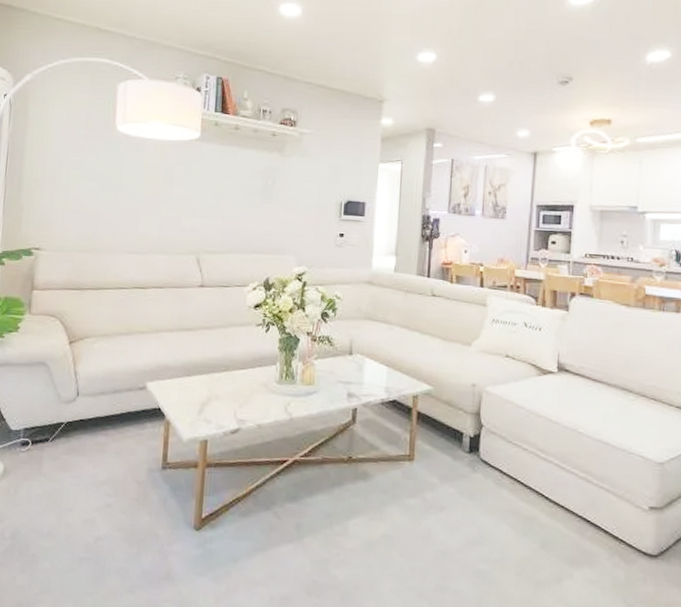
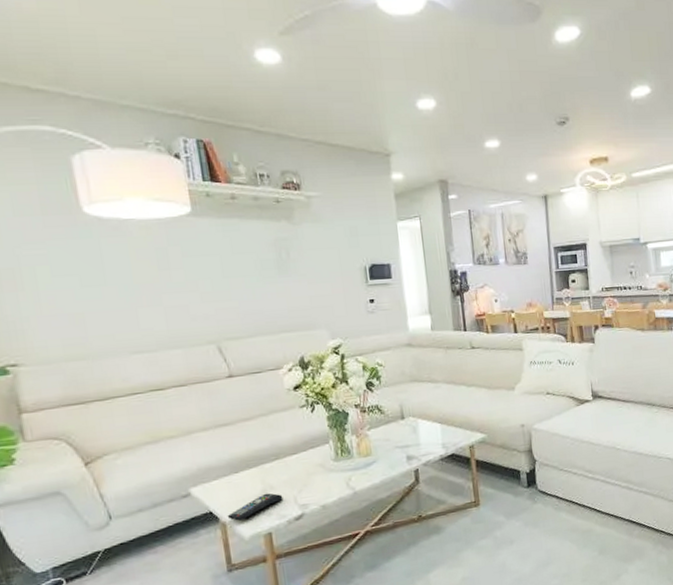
remote control: none [172,401,225,422] -> present [227,493,284,521]

